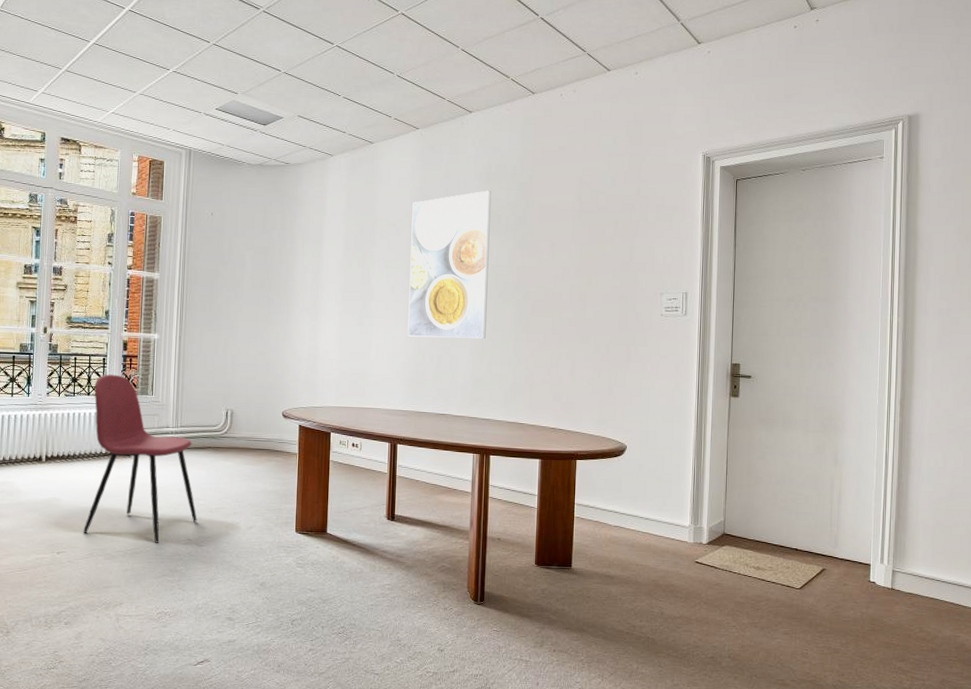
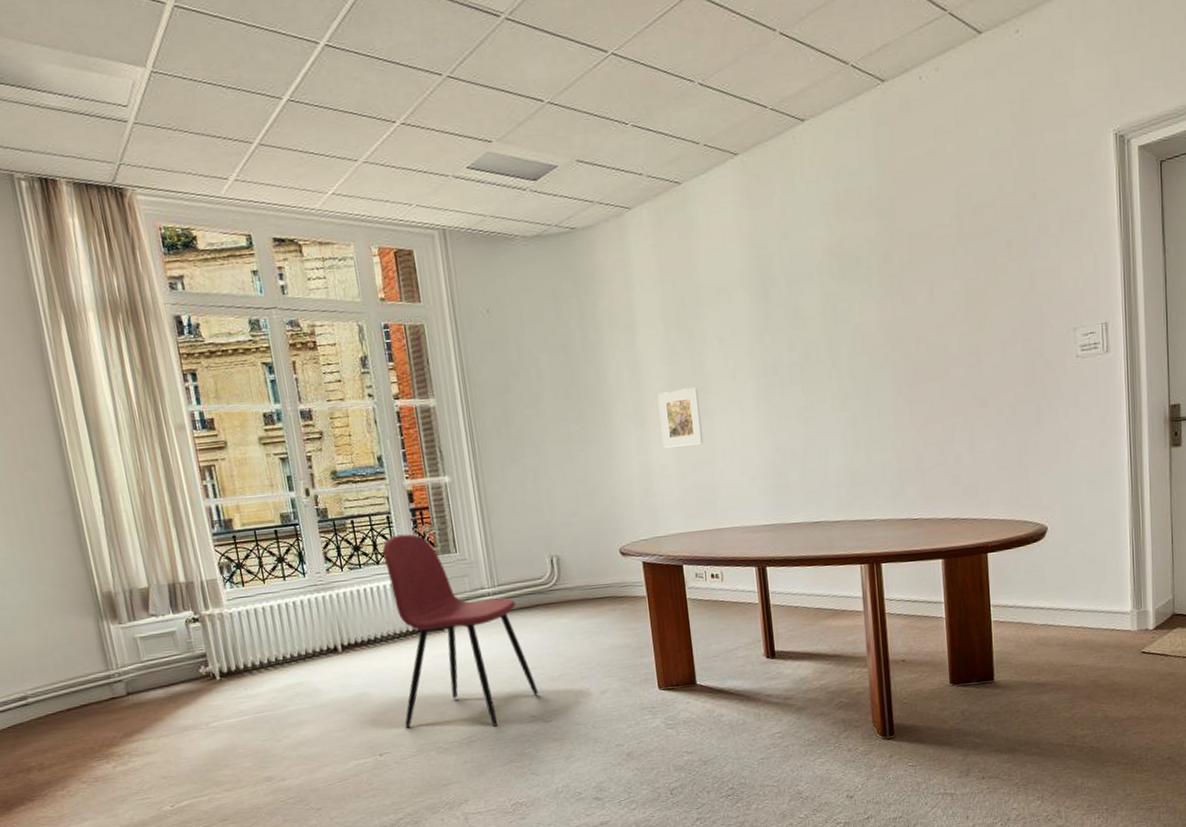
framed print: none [330,294,364,339] -> present [657,387,704,448]
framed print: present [407,190,491,339] -> none [743,225,859,432]

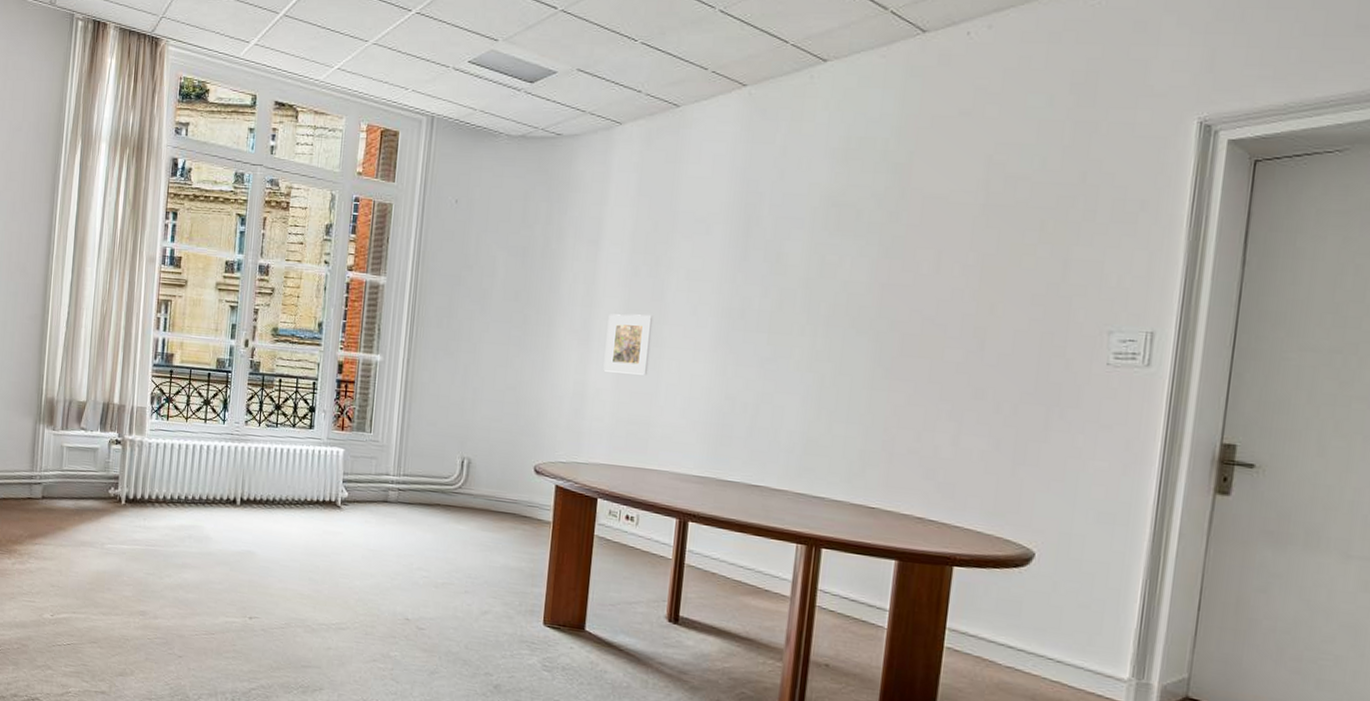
dining chair: present [382,534,539,728] -> none [280,402,419,620]

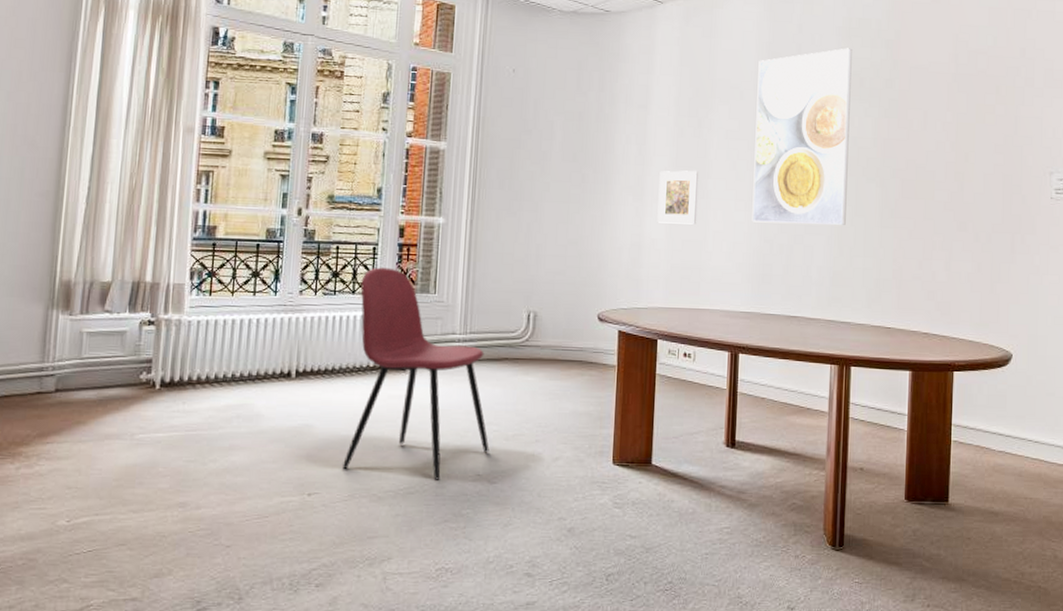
dining chair: none [280,402,419,620] -> present [343,267,489,480]
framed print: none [712,173,849,385] -> present [752,48,852,225]

